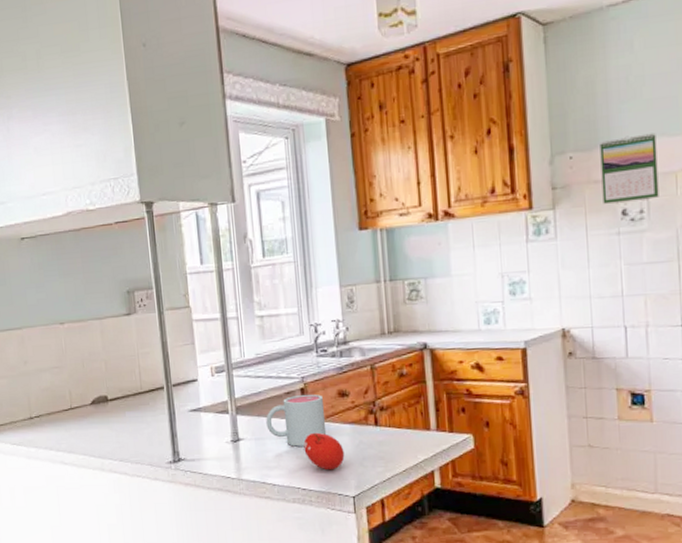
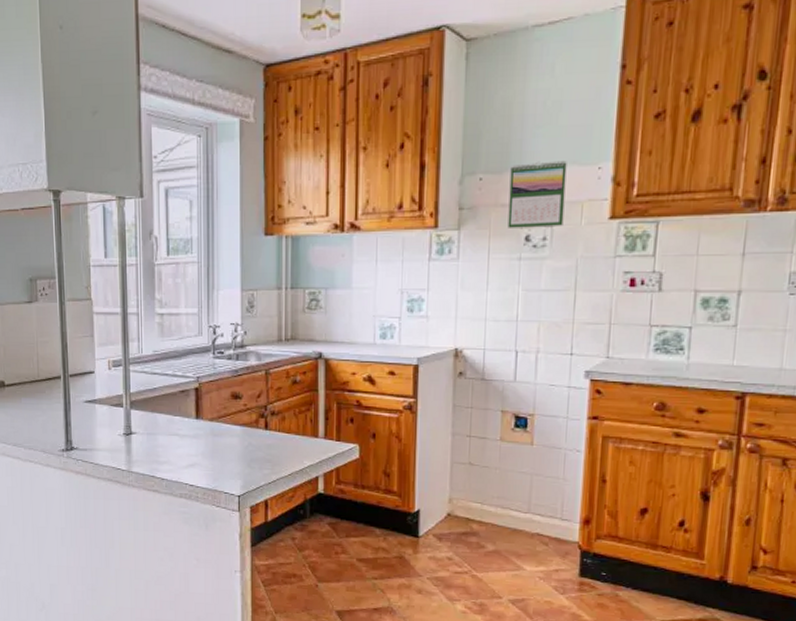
mug: present [266,394,327,447] -> none [159,394,217,444]
fruit: present [303,432,345,471] -> none [194,431,233,469]

